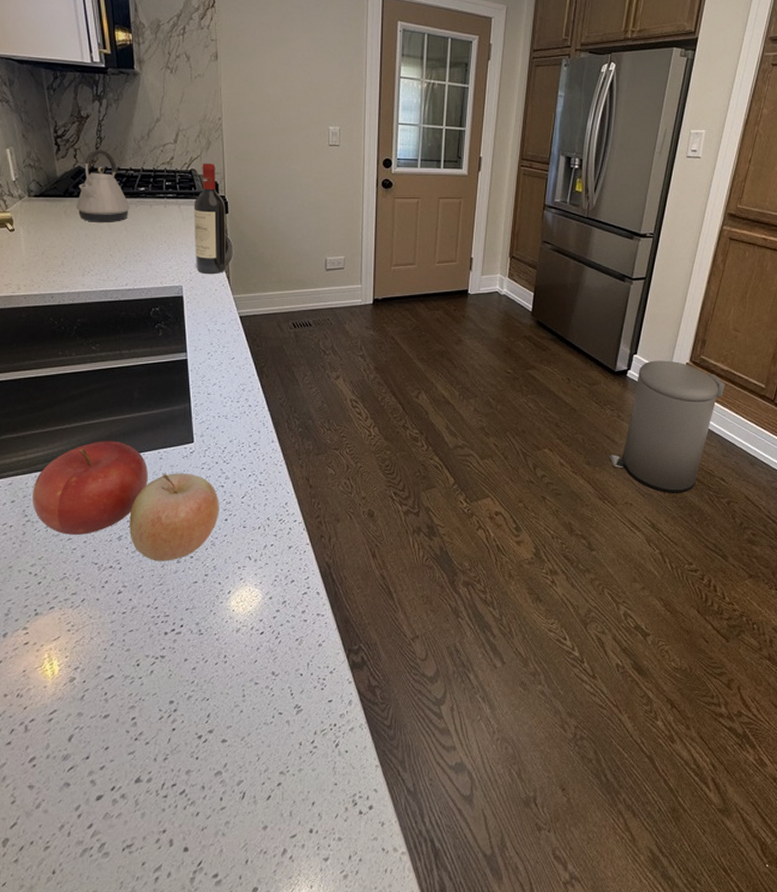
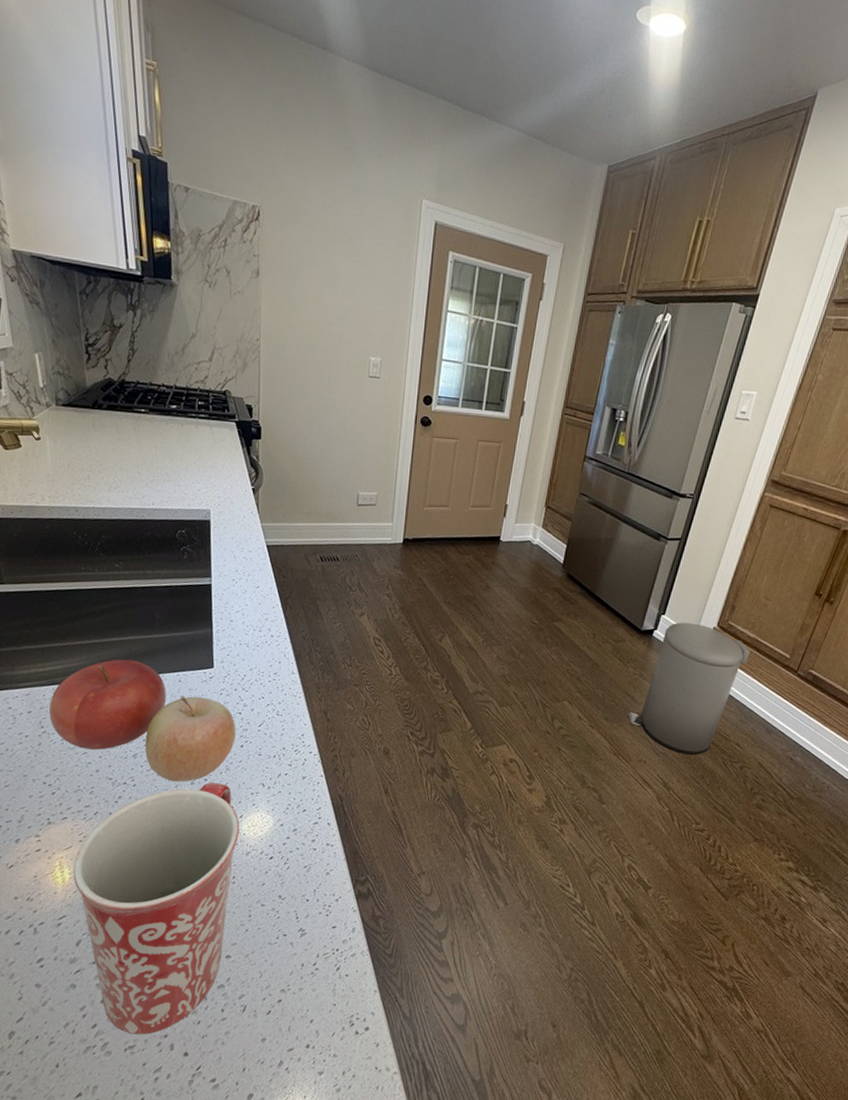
mug: none [62,560,228,832] -> present [73,783,240,1035]
kettle: present [76,149,130,222] -> none [104,361,161,439]
wine bottle: present [193,163,227,275] -> none [224,384,259,501]

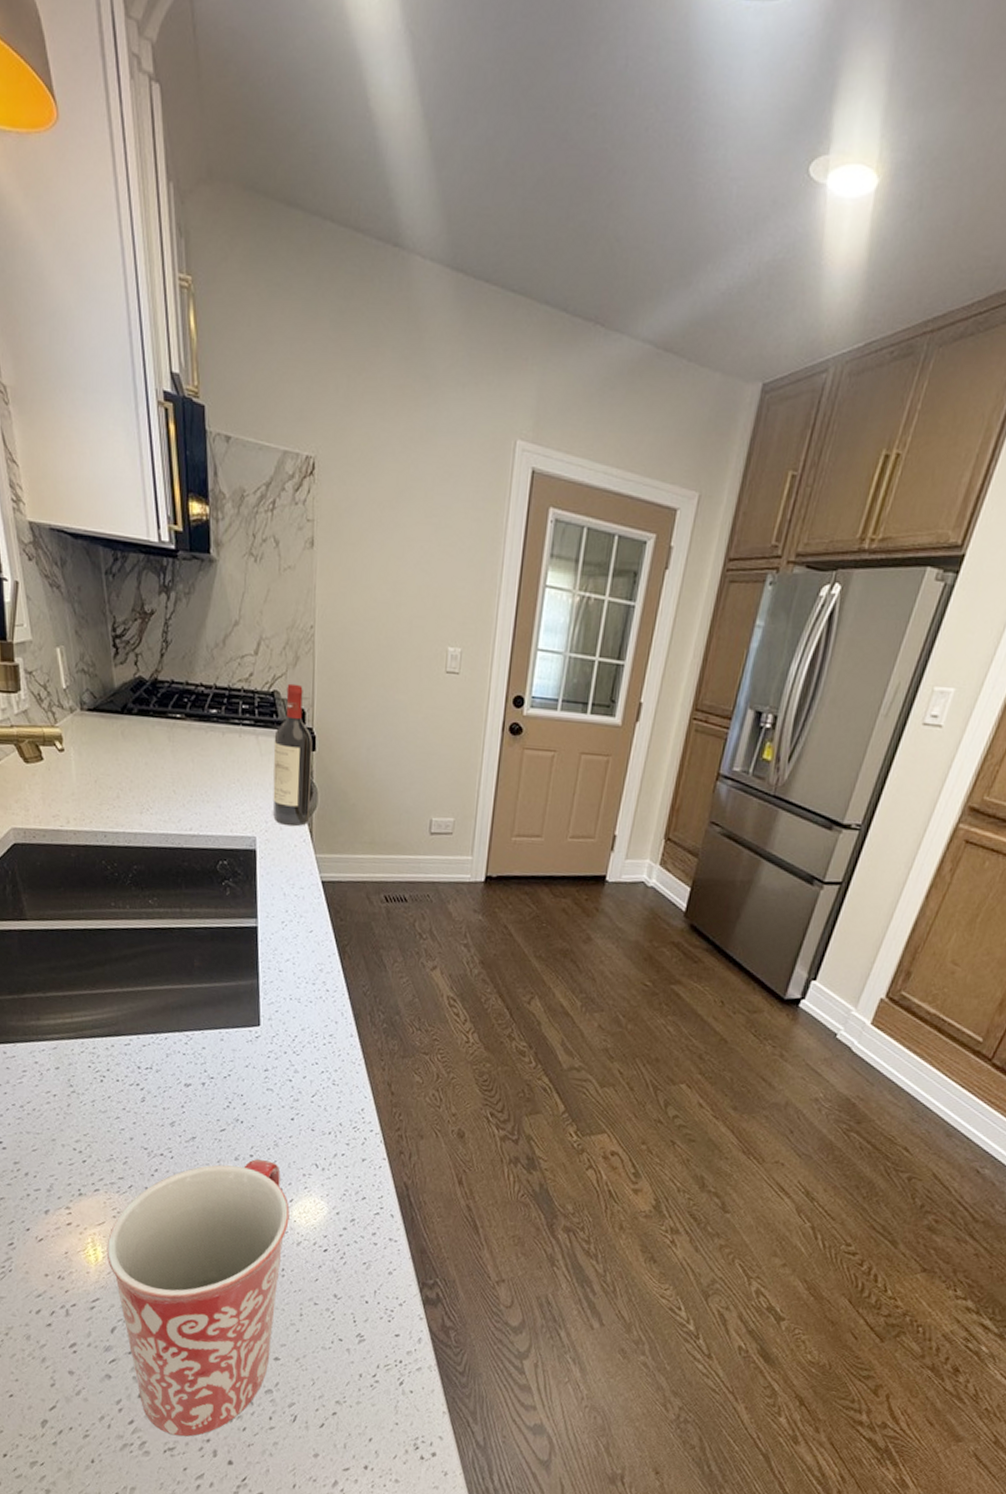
fruit: present [49,659,166,750] -> none [79,1011,207,1115]
fruit: present [145,696,236,782] -> none [183,1057,286,1157]
wine bottle: none [224,384,259,501] -> present [272,683,313,827]
pedal bin: present [628,622,750,755] -> none [762,990,929,1159]

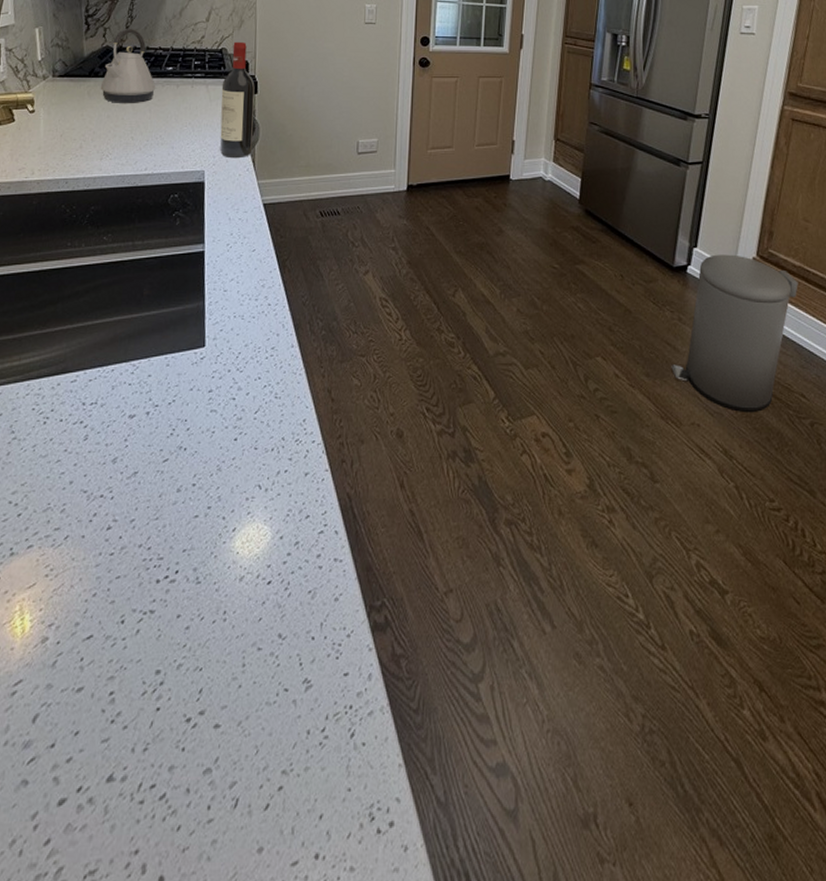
mug: present [106,1159,290,1437] -> none [34,488,232,852]
kettle: none [135,655,199,751] -> present [100,28,156,103]
pedal bin: none [762,990,929,1159] -> present [671,254,798,412]

